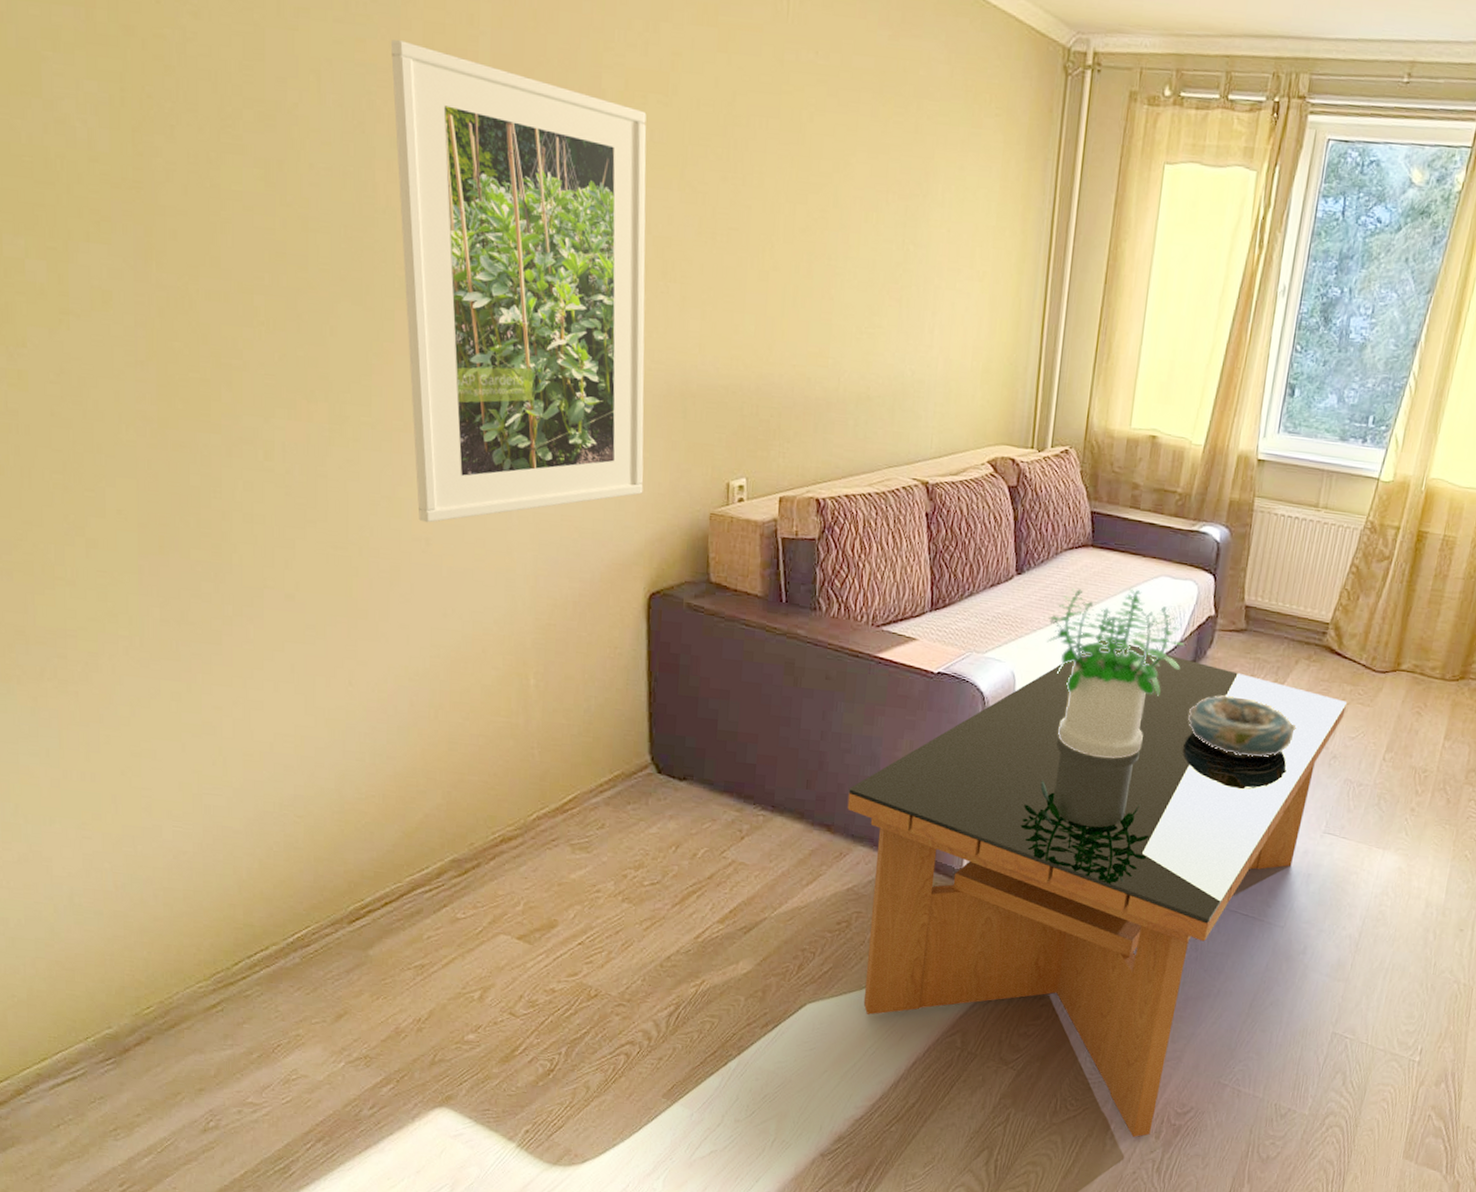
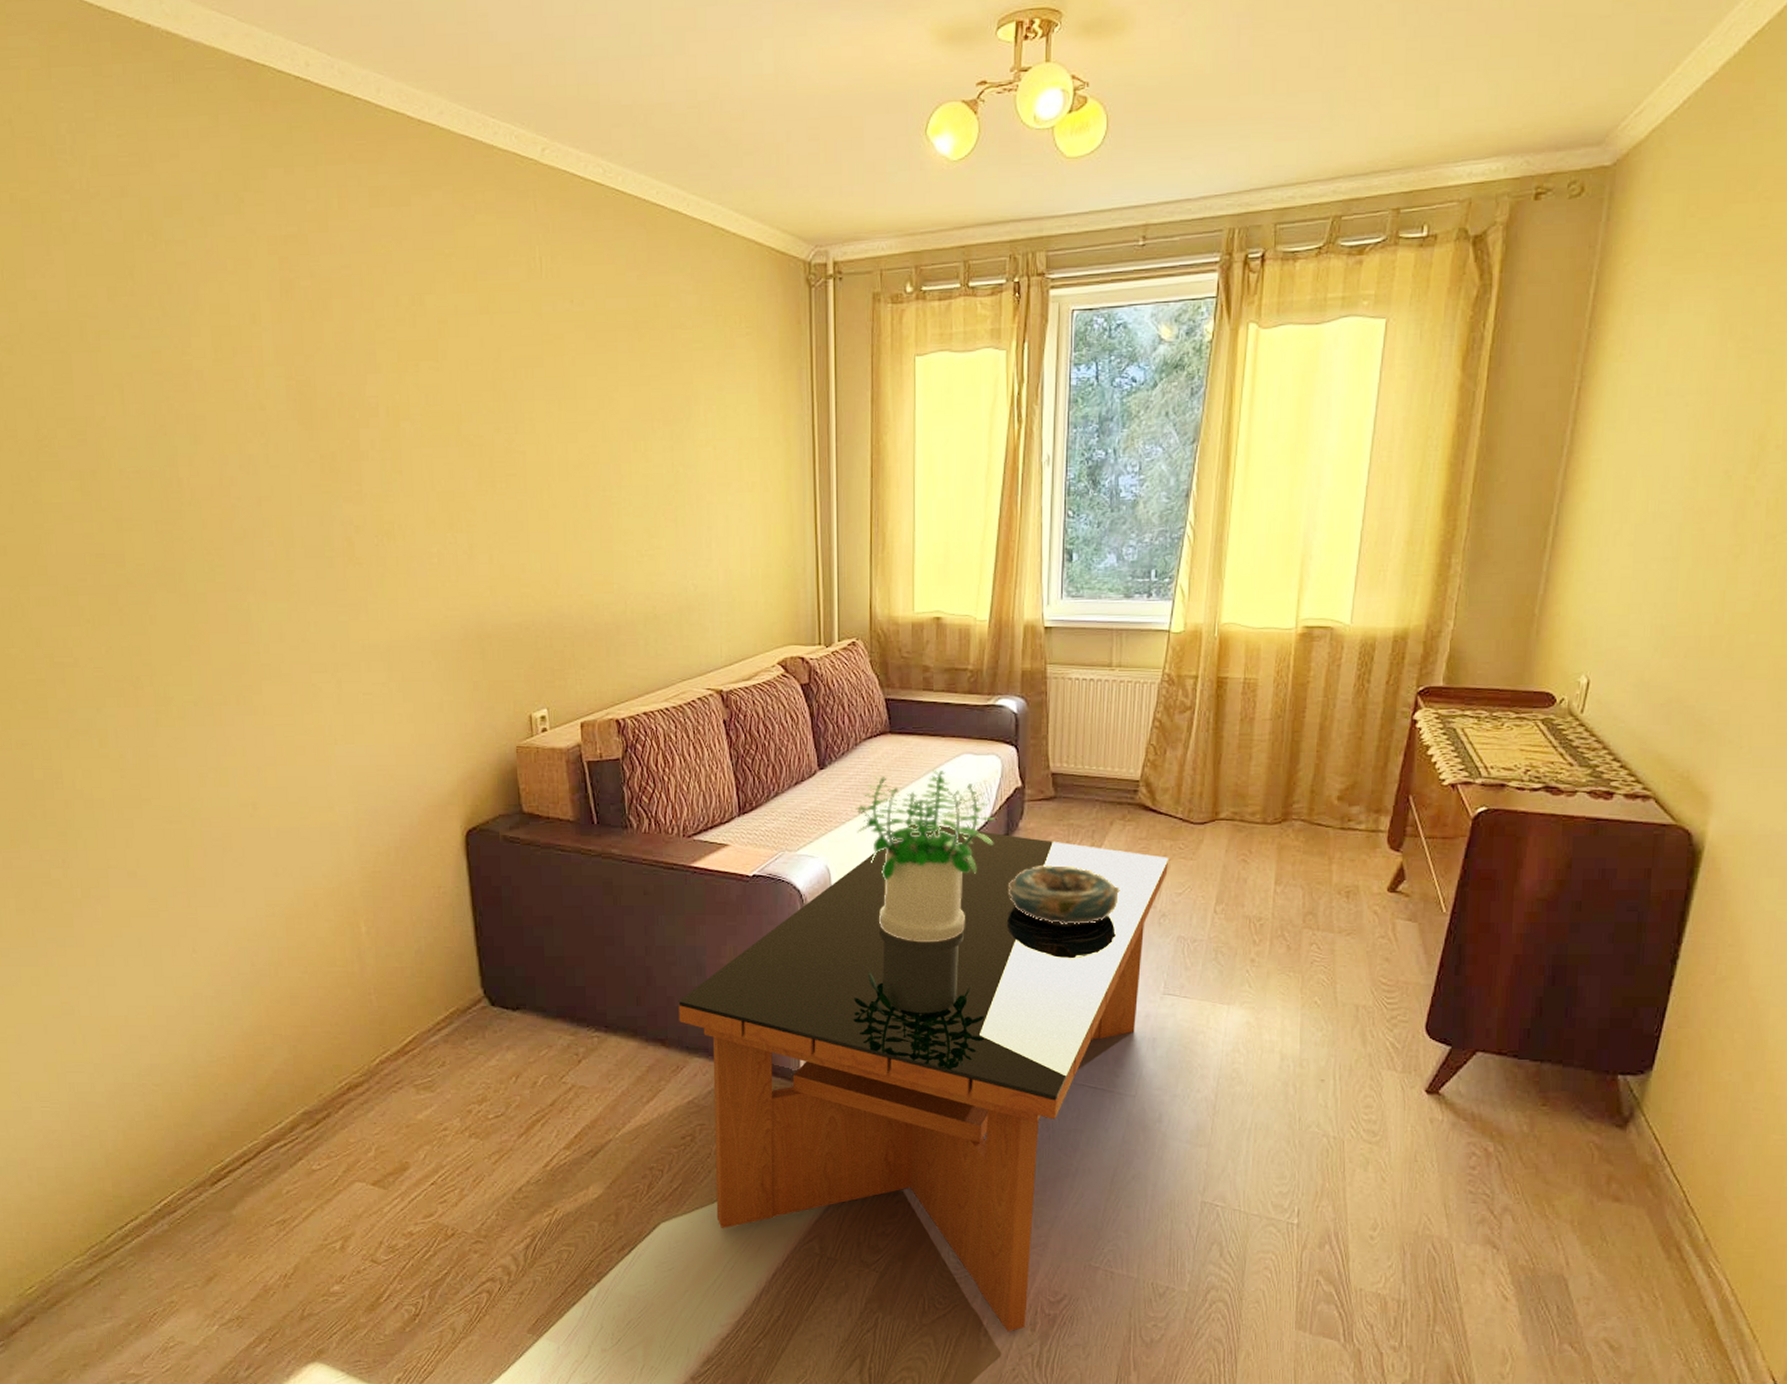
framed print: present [390,40,647,523] -> none [183,347,451,788]

